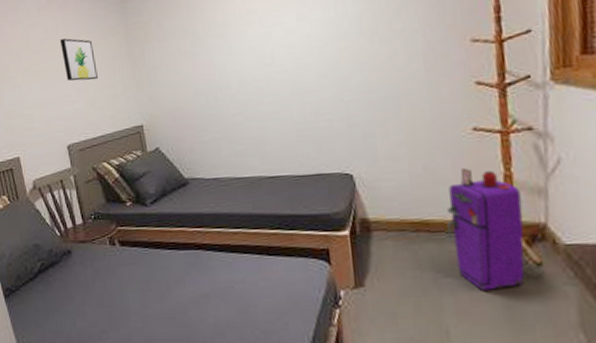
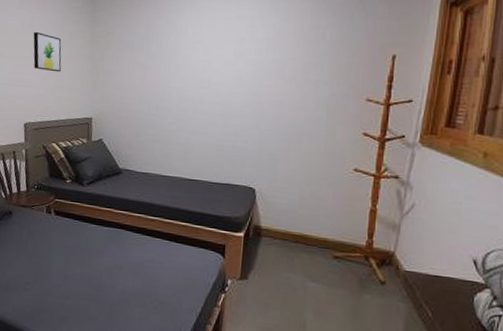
air purifier: present [446,167,544,291] -> none [319,198,386,298]

